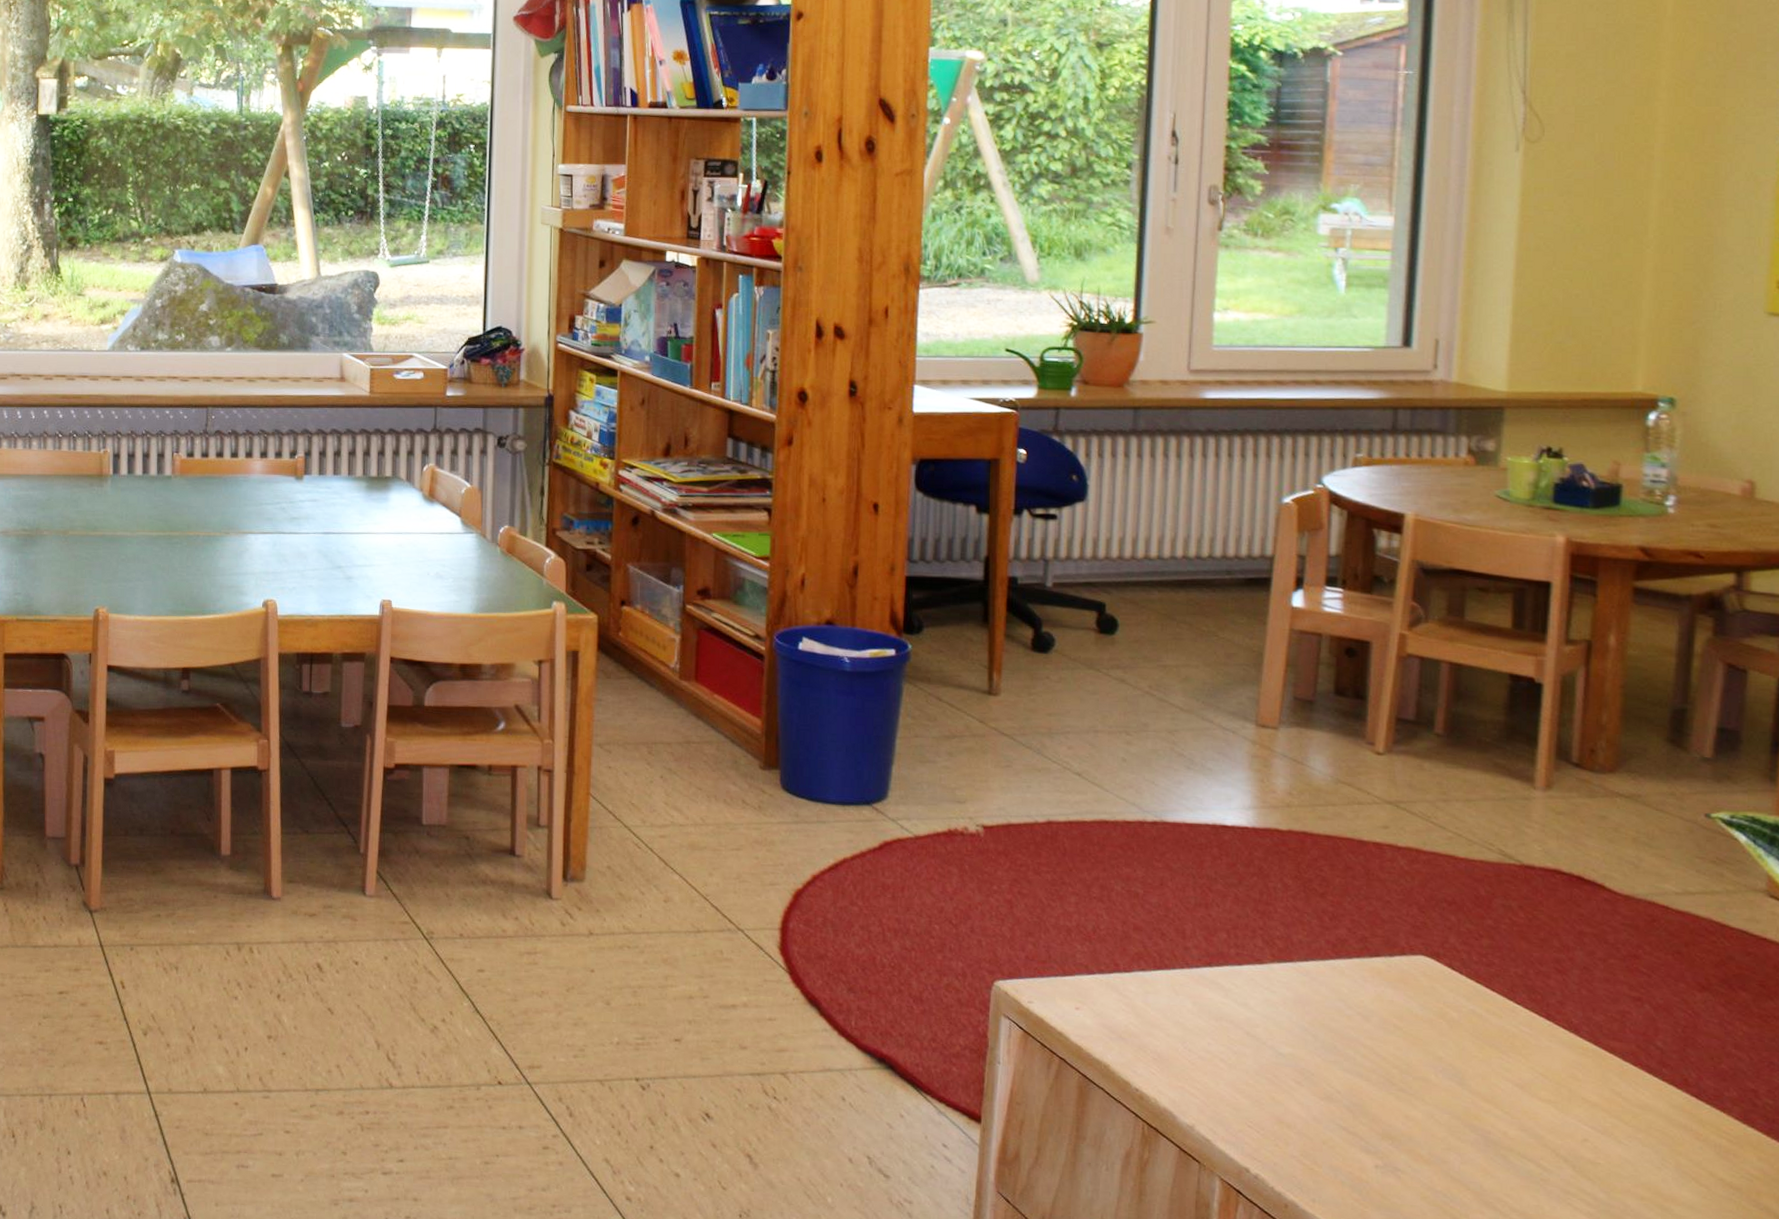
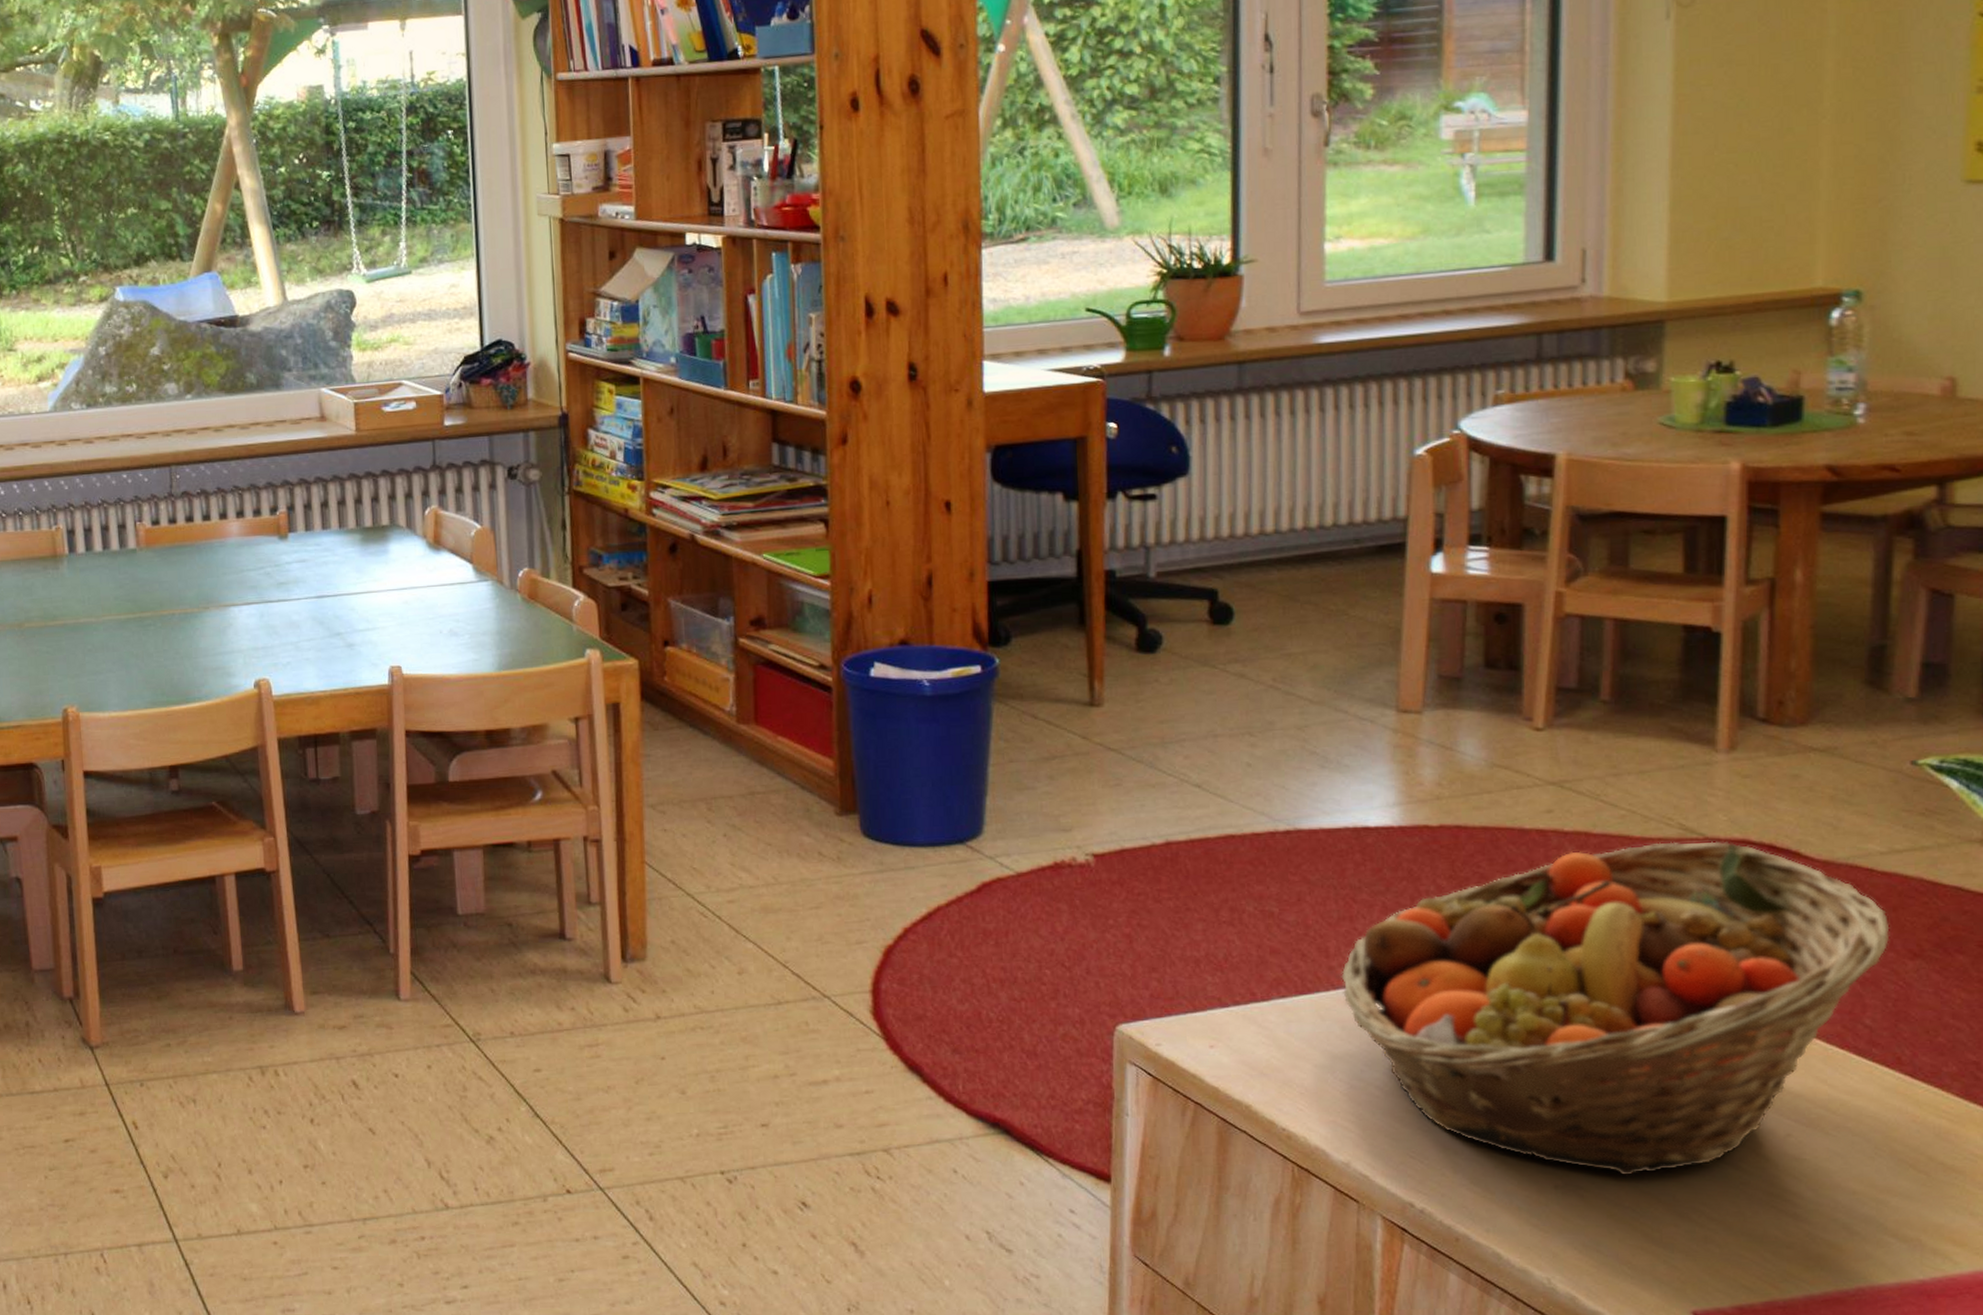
fruit basket: none [1195,864,1682,1163] -> present [1341,841,1890,1176]

